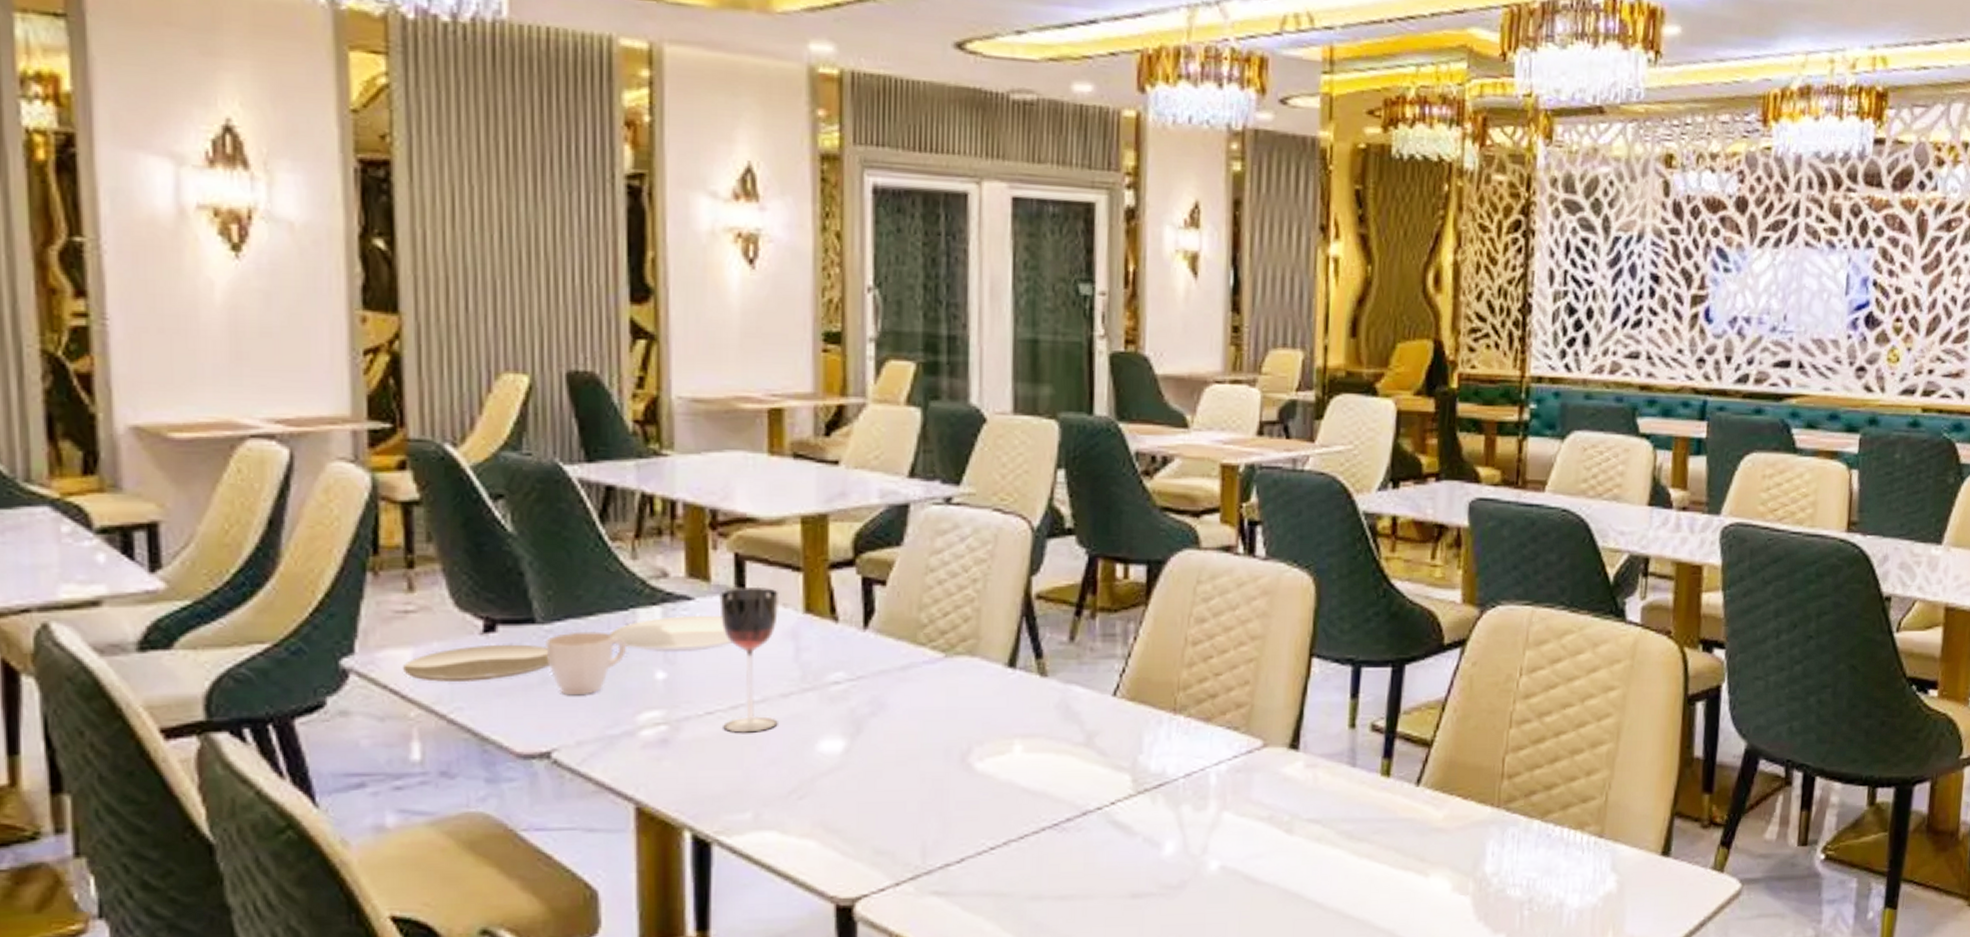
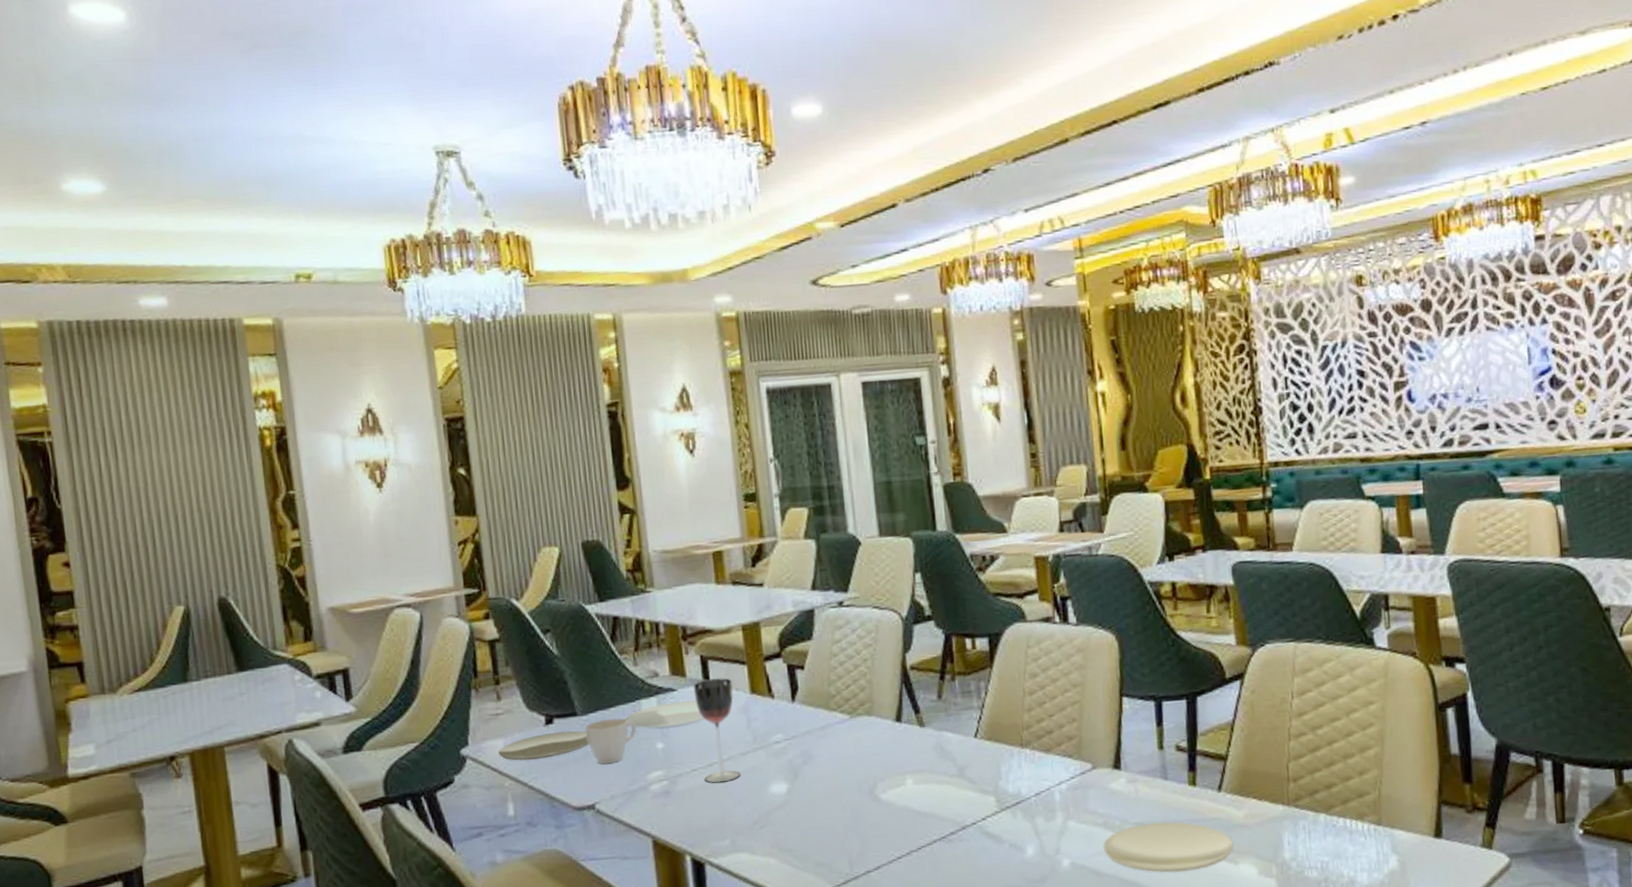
plate: none [1264,819,1426,884] -> present [1103,821,1234,873]

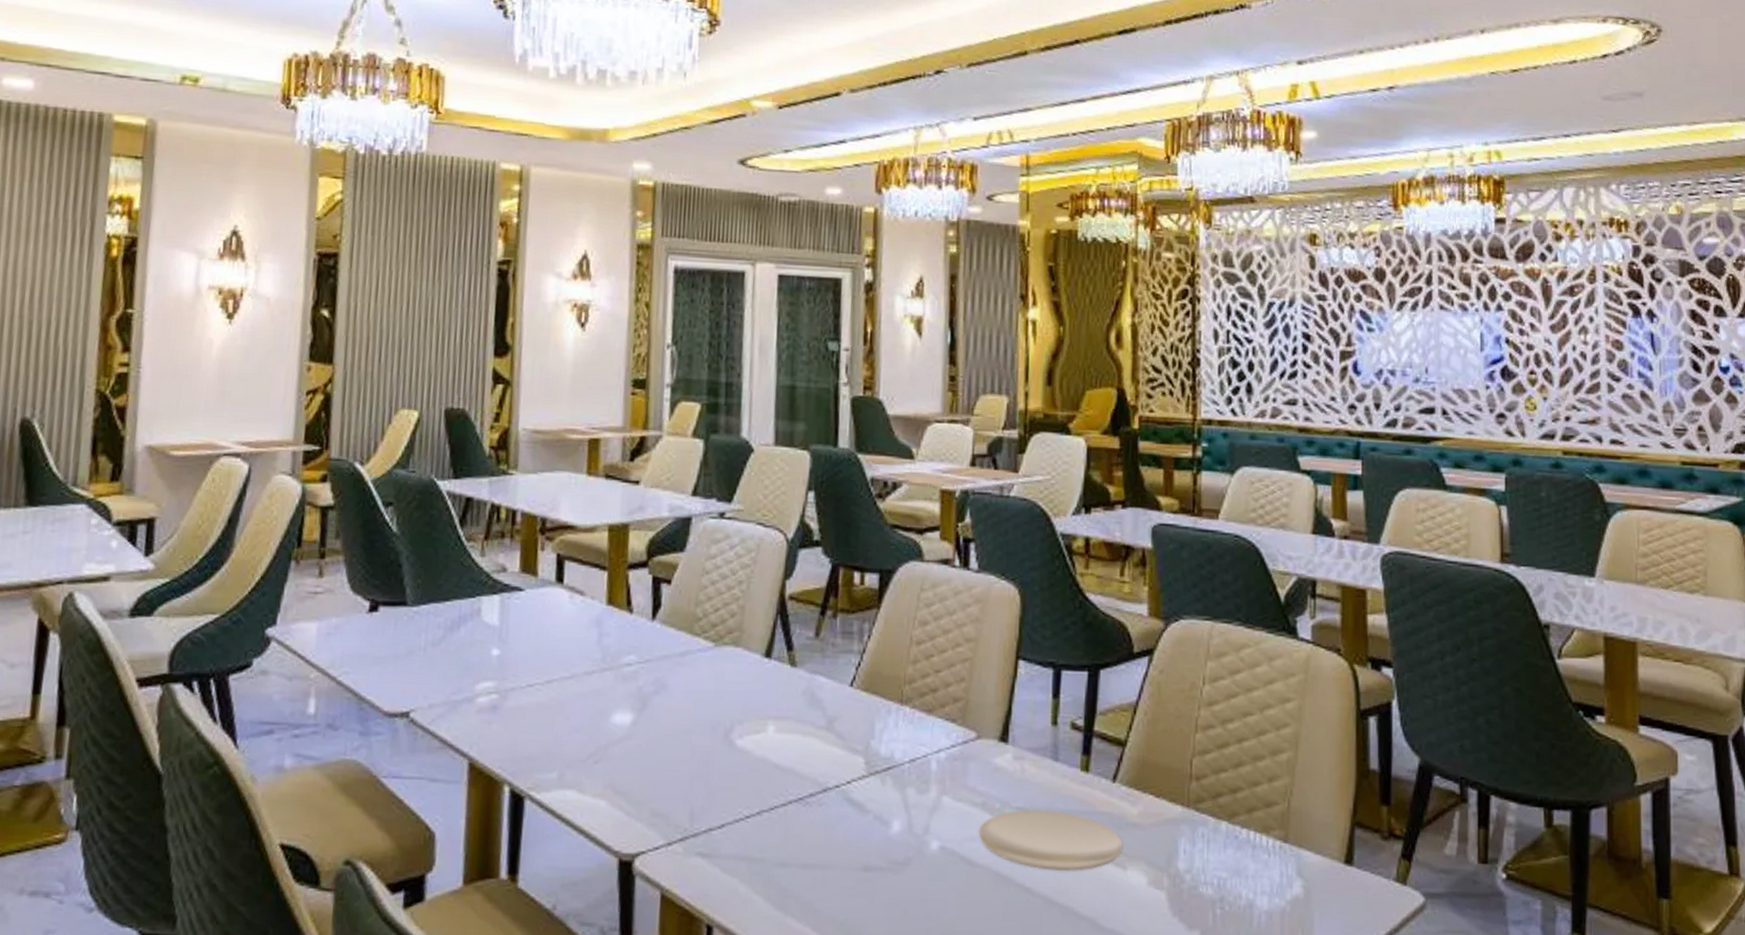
plate: present [498,731,589,761] -> none [308,621,415,651]
cup: present [585,718,637,765] -> none [412,613,473,666]
plate: present [624,701,705,729] -> none [460,604,551,633]
wineglass: present [693,677,741,783] -> none [540,581,589,704]

